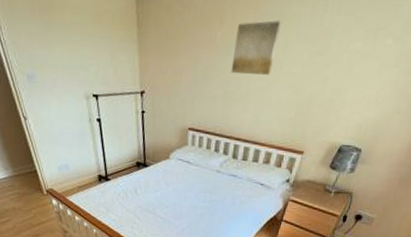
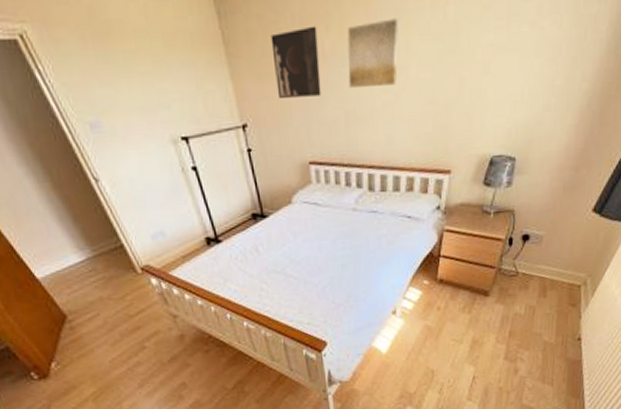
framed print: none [172,19,213,76] -> present [270,26,322,98]

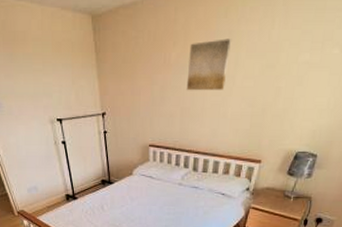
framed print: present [270,26,322,98] -> none [130,41,167,95]

